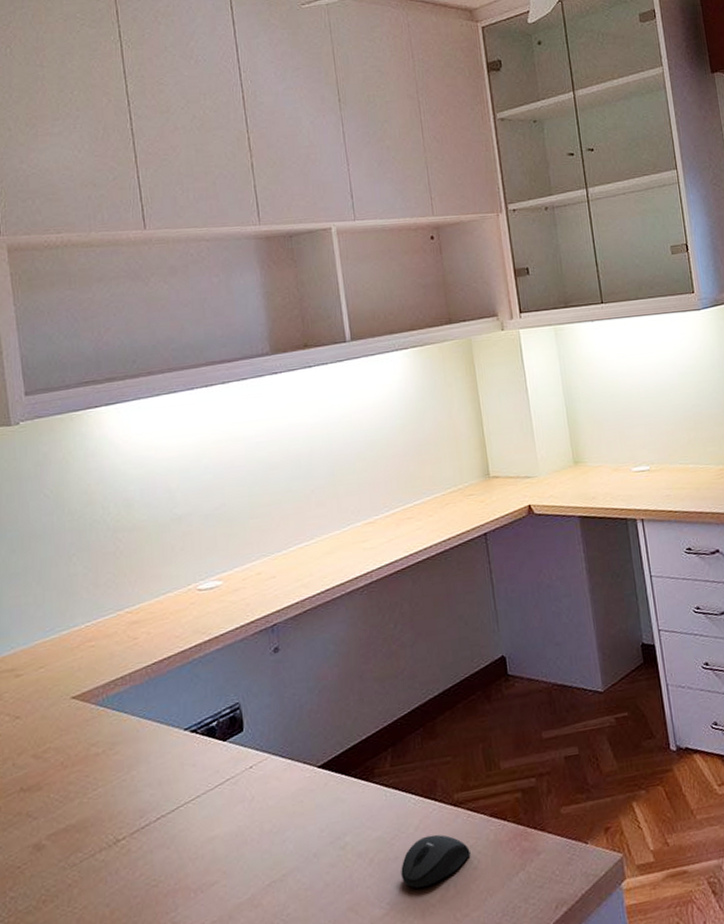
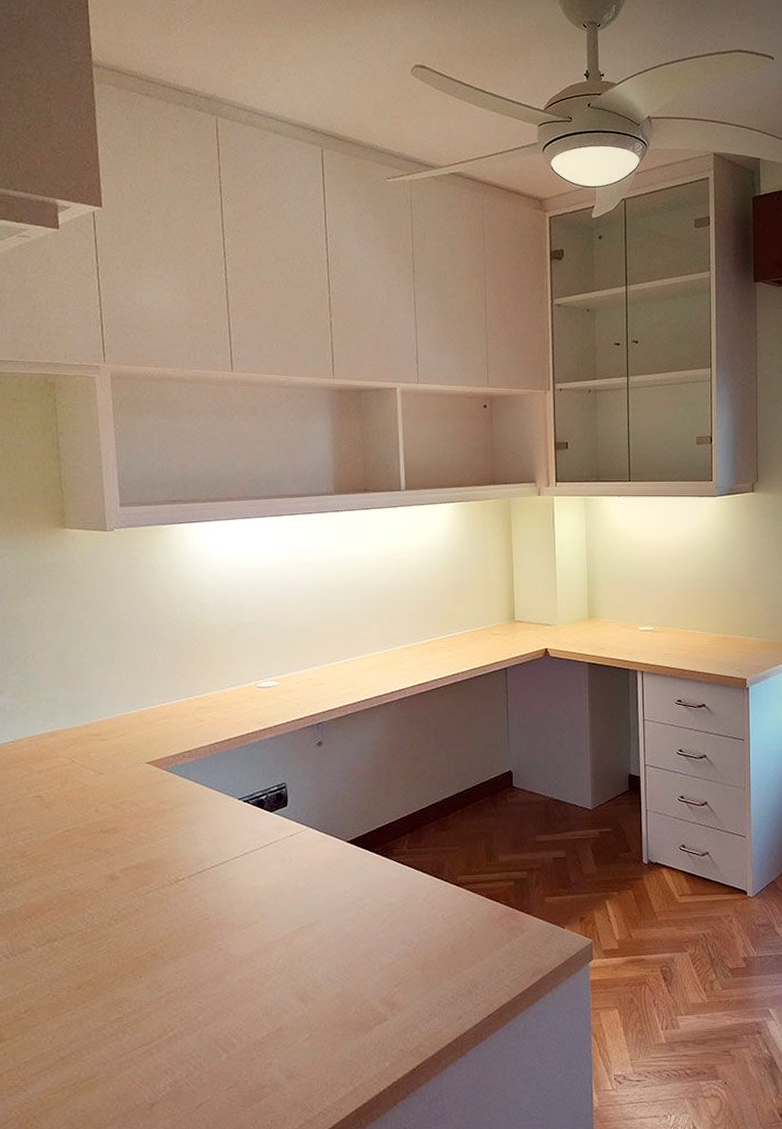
mouse: present [401,834,471,889] -> none [408,906,467,947]

